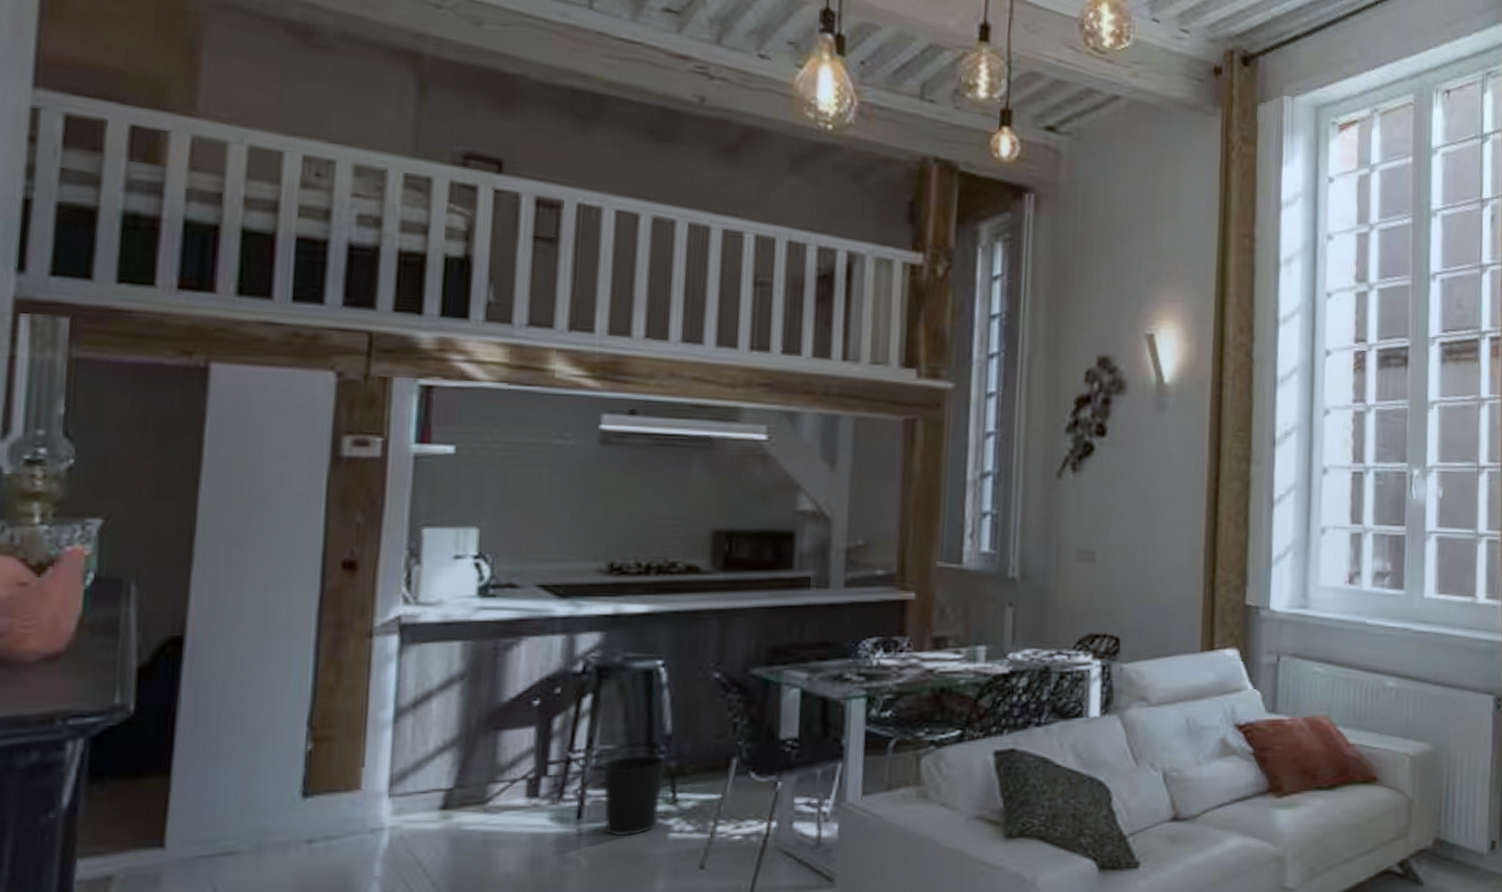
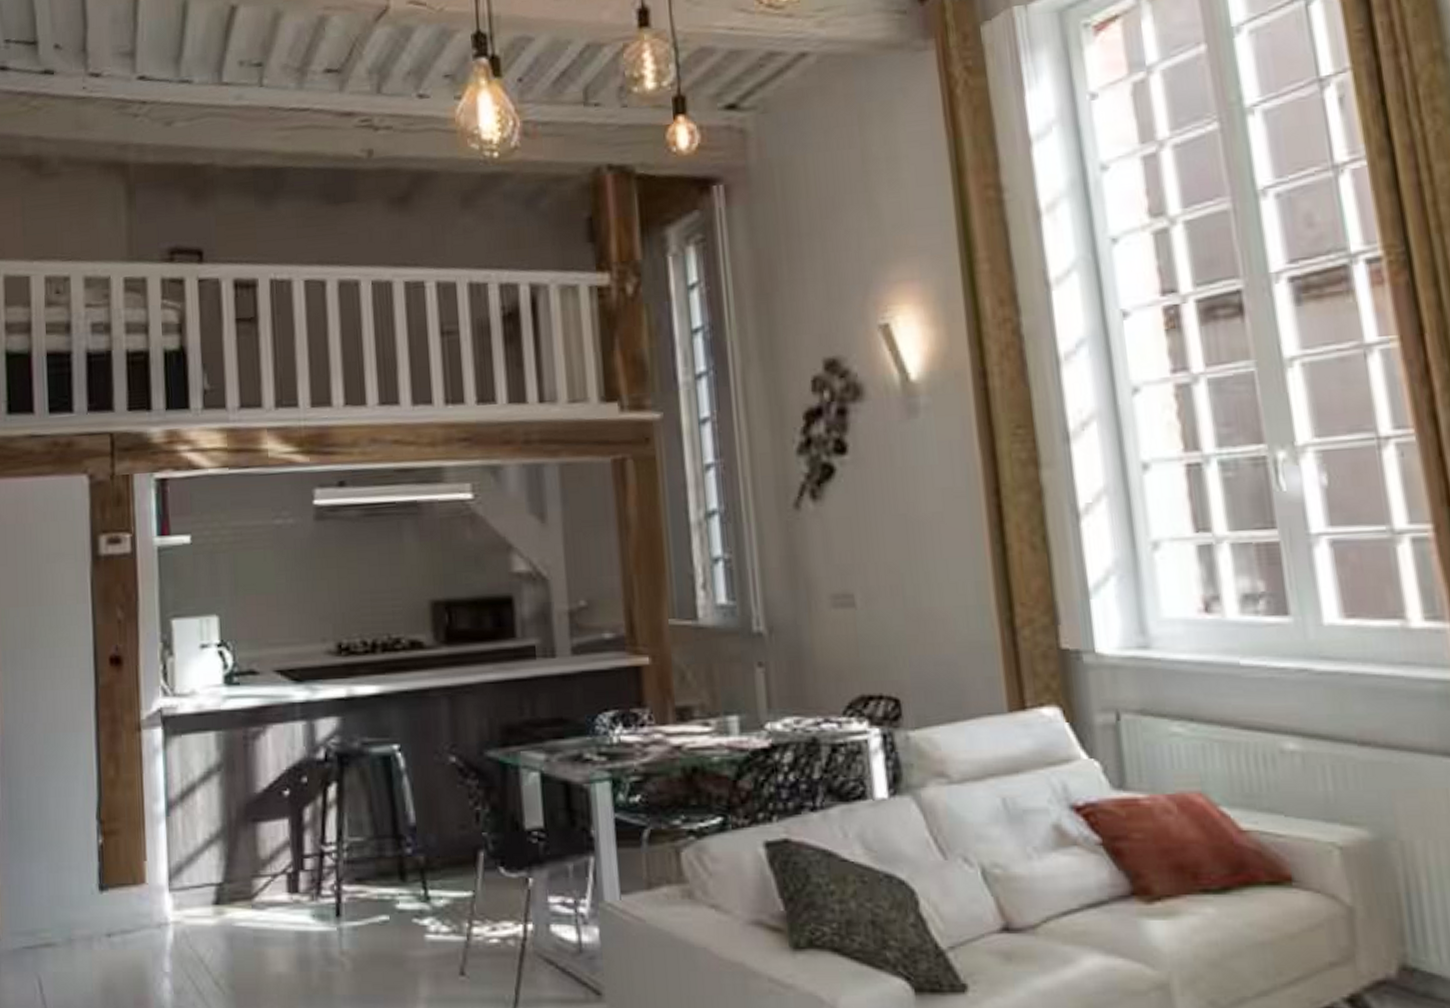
wastebasket: present [602,754,668,837] -> none [354,847,415,937]

